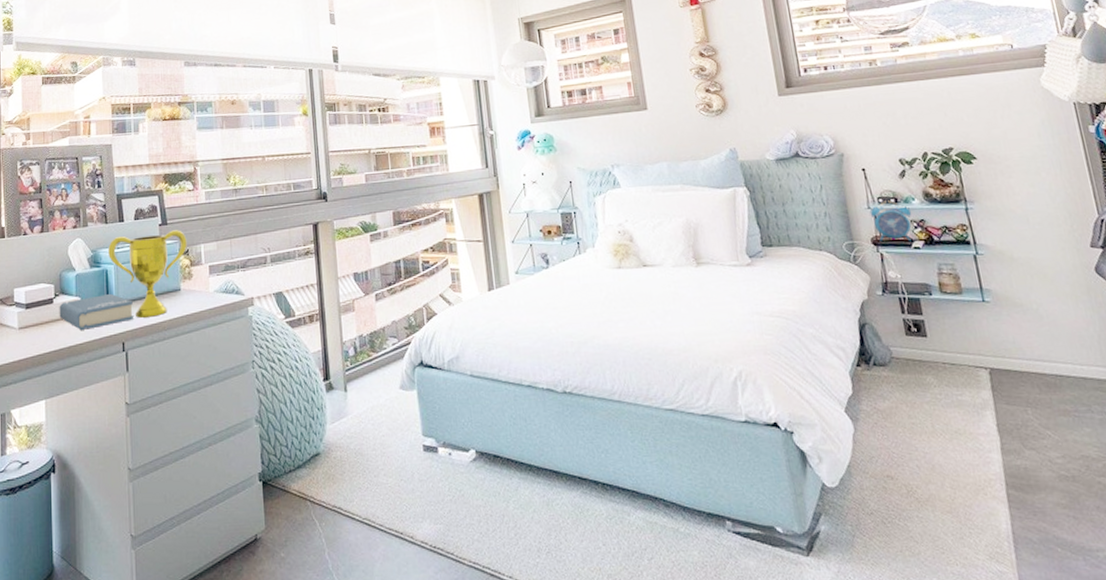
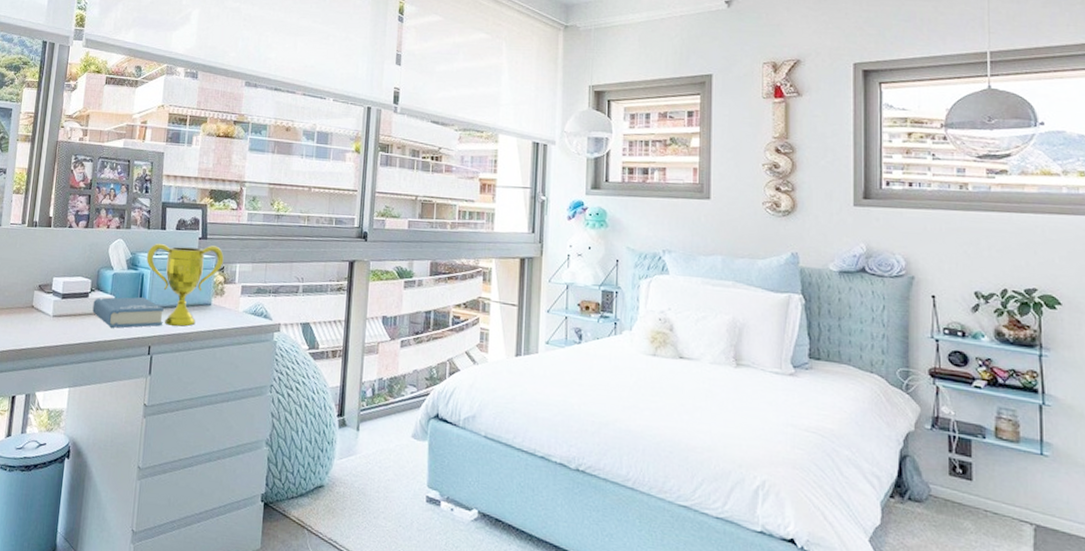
alarm clock: present [870,200,912,242] -> none [932,333,979,380]

